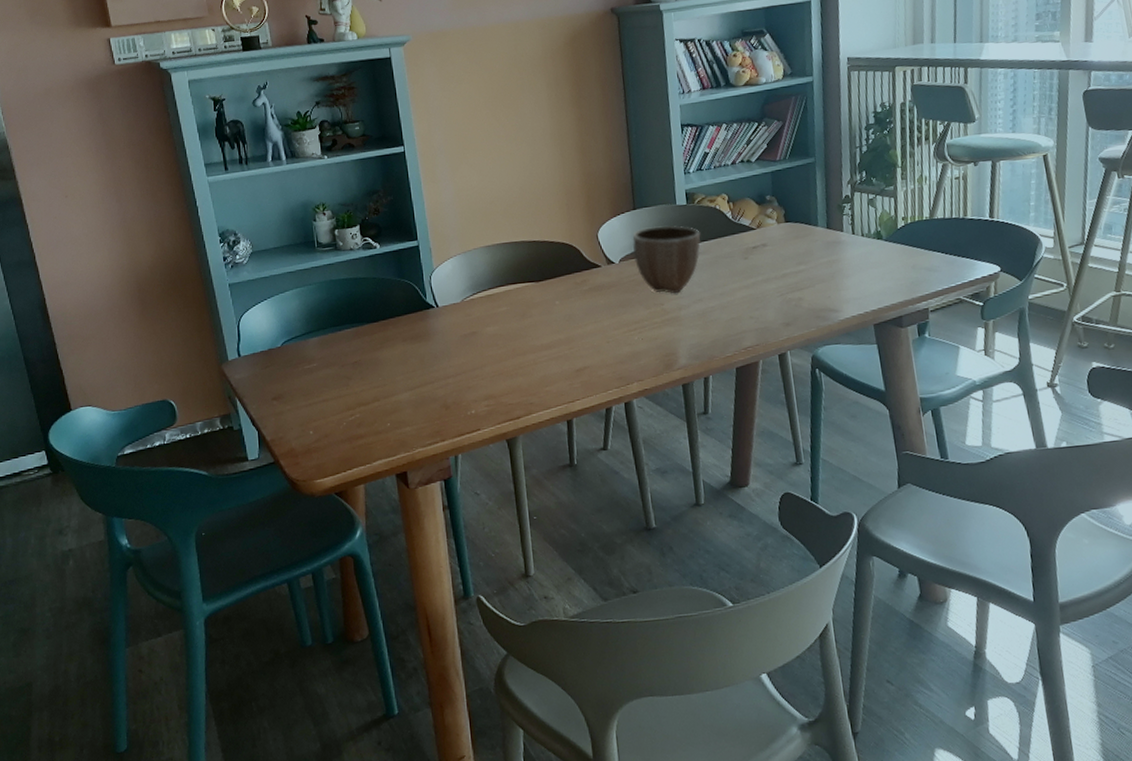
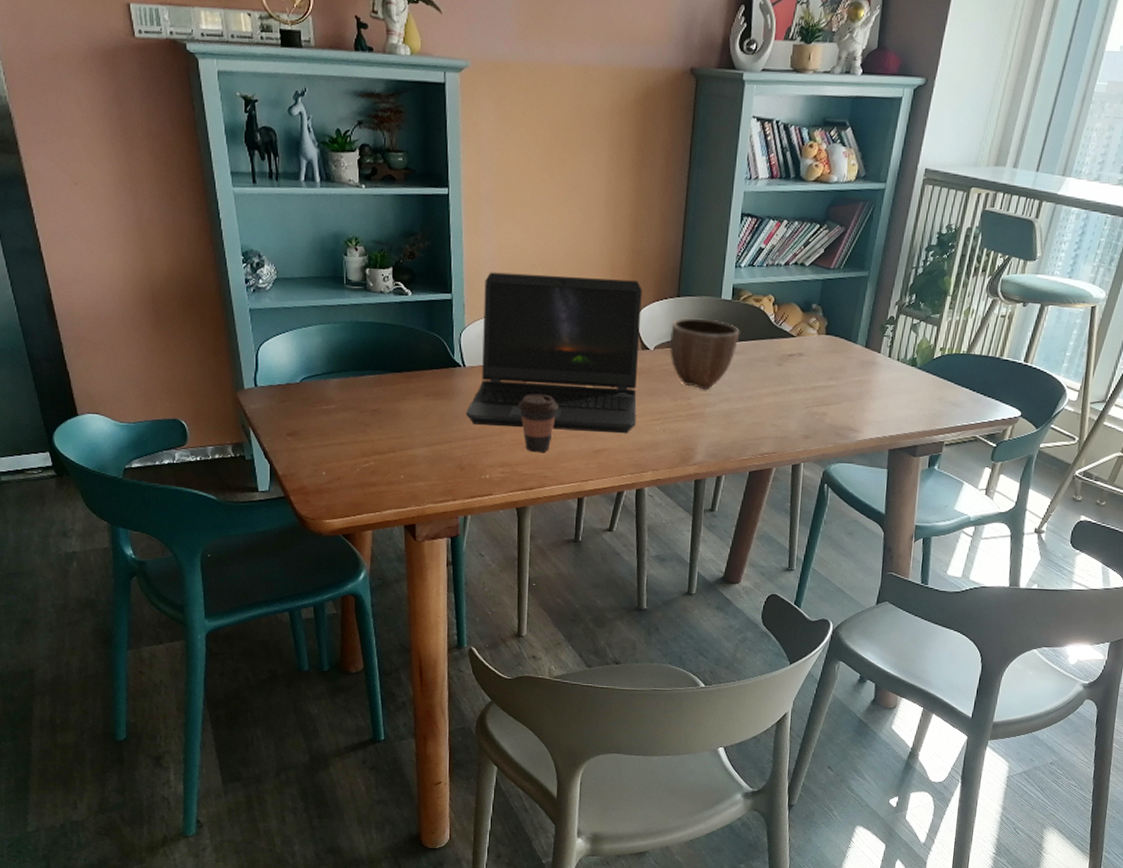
laptop computer: none [444,201,613,362] -> present [466,272,642,434]
coffee cup: none [494,321,535,381] -> present [518,394,559,453]

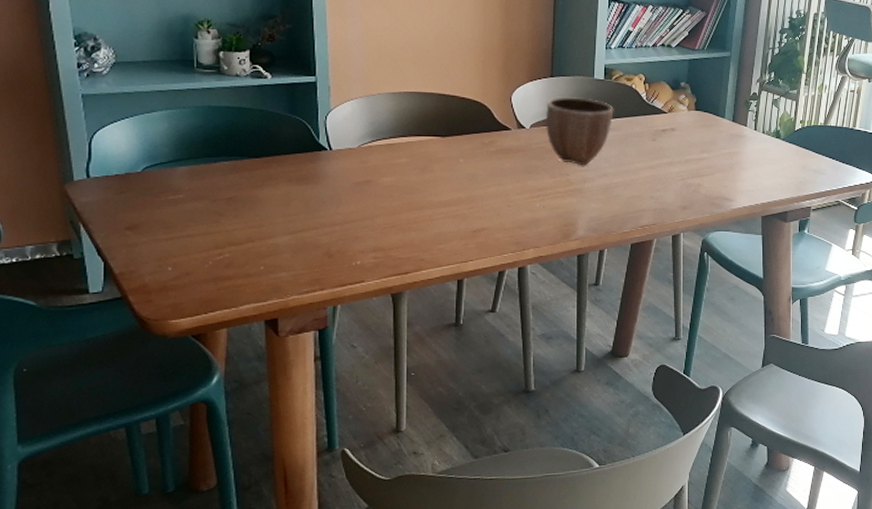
laptop computer: present [466,272,642,434] -> none [333,54,516,212]
coffee cup: present [518,394,559,453] -> none [390,175,434,235]

